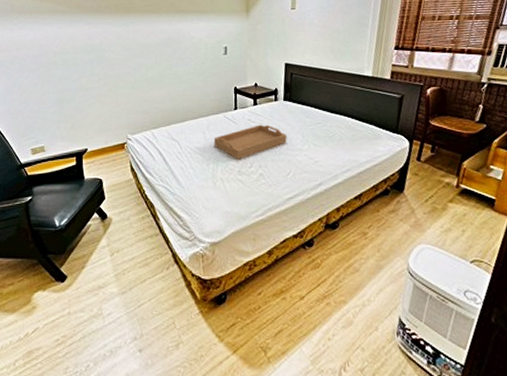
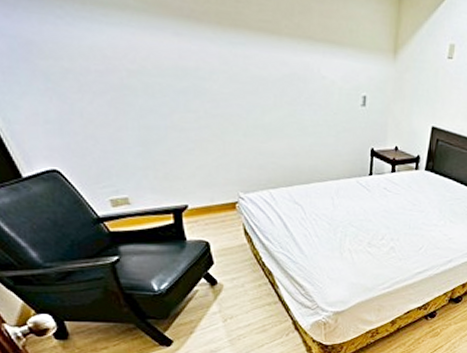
serving tray: present [214,124,287,160] -> none [344,194,424,231]

